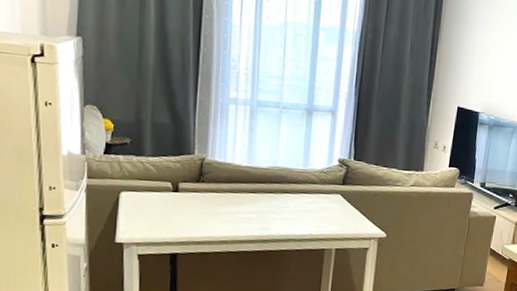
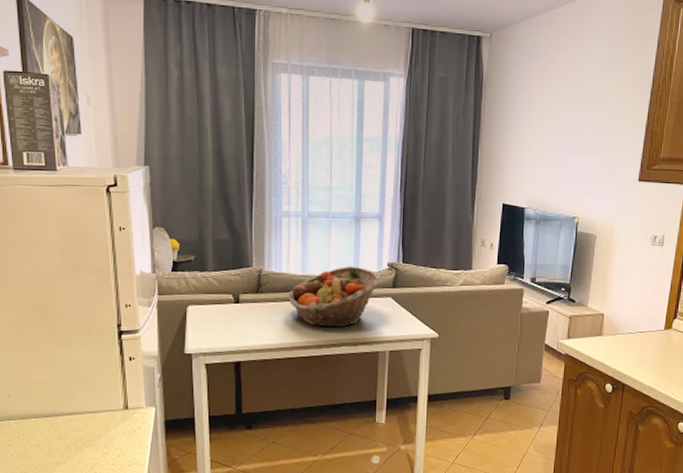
fruit basket: none [232,159,330,223] -> present [288,266,381,328]

